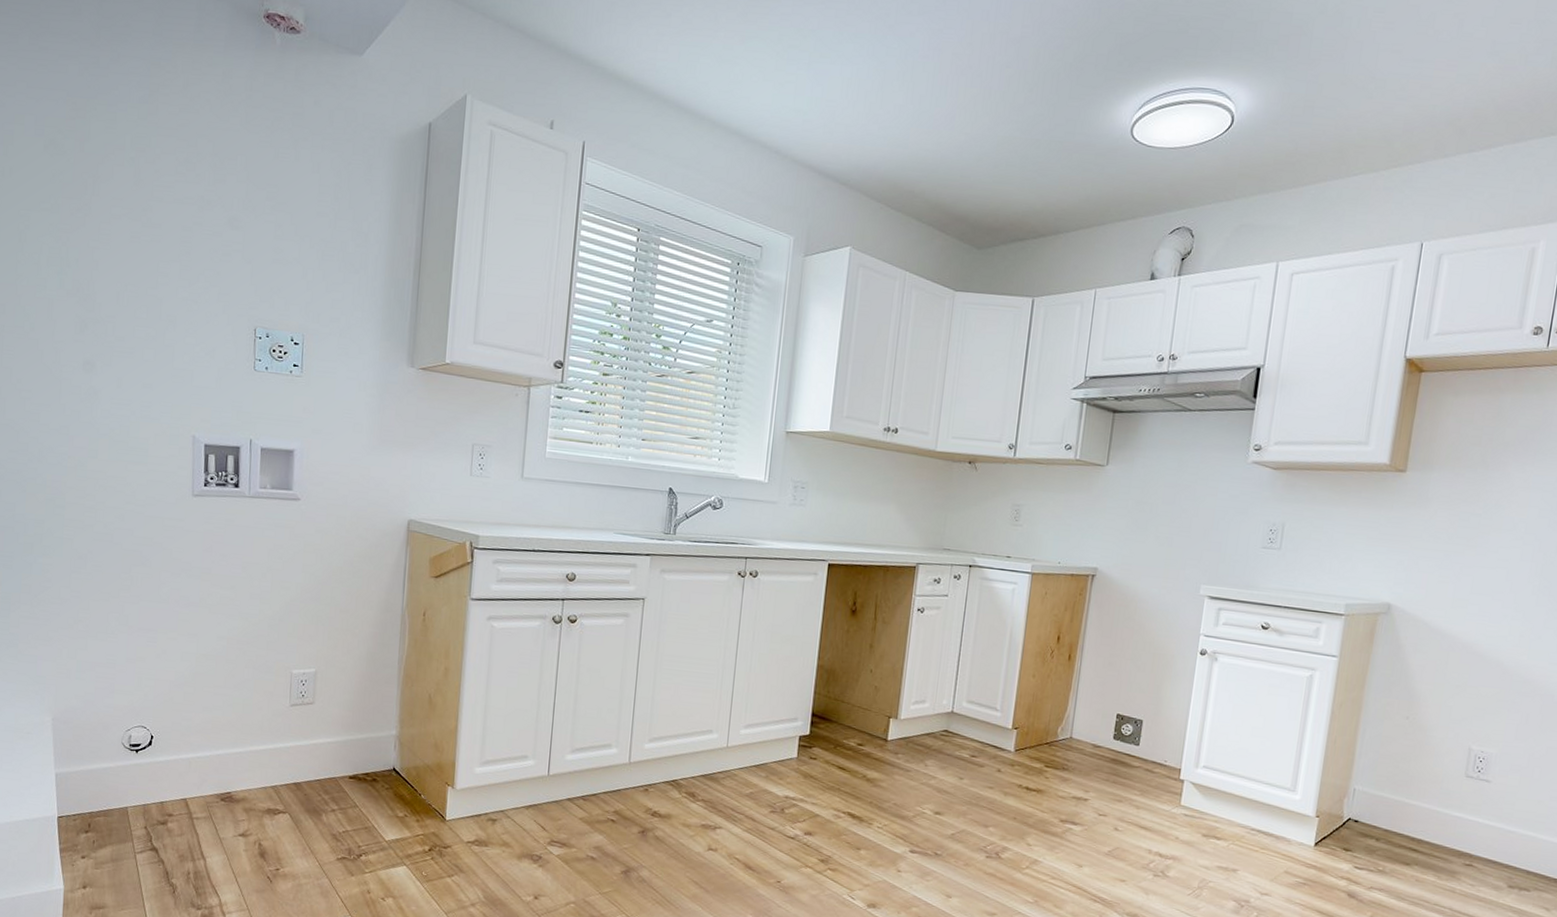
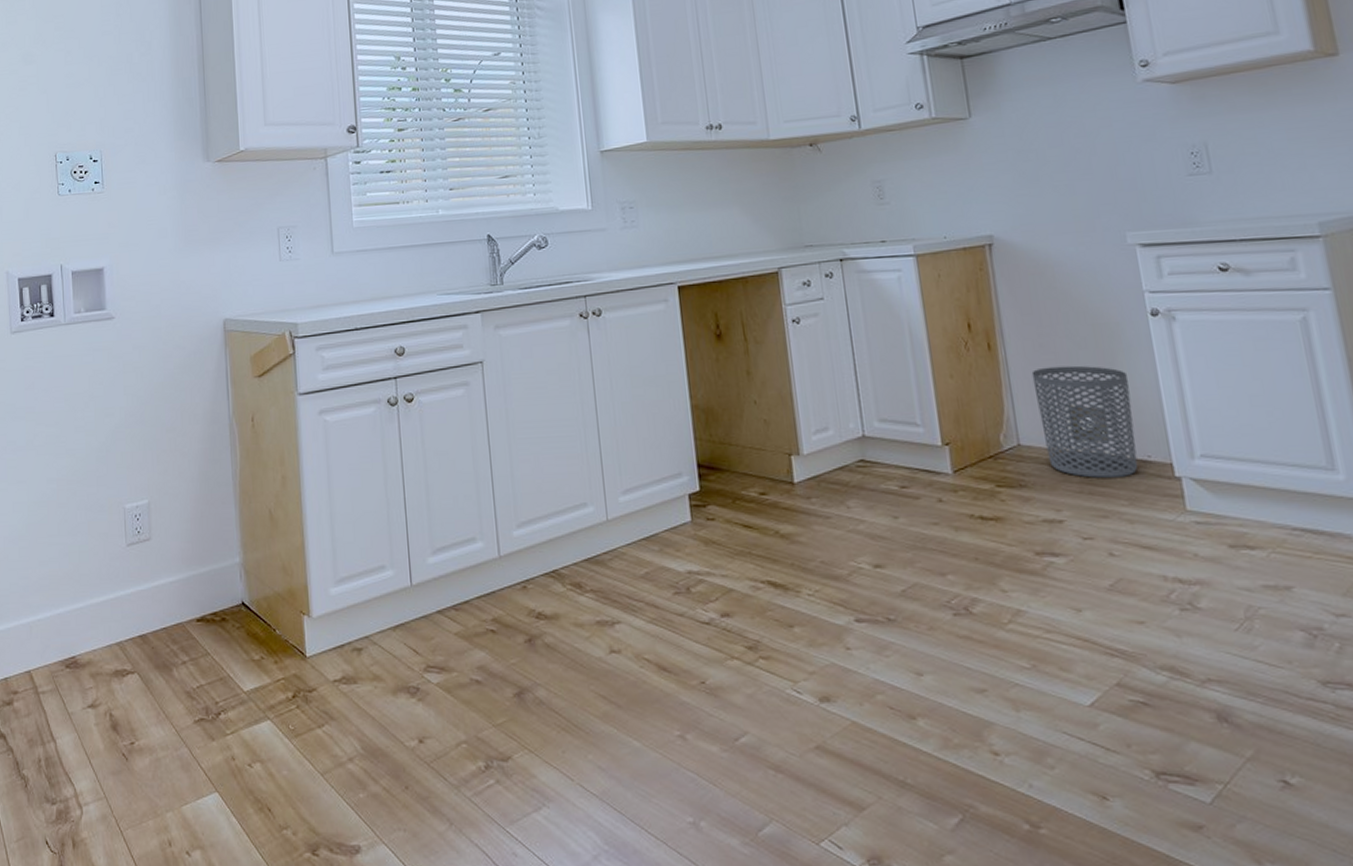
waste bin: none [1090,680,1169,774] -> present [1031,365,1138,478]

